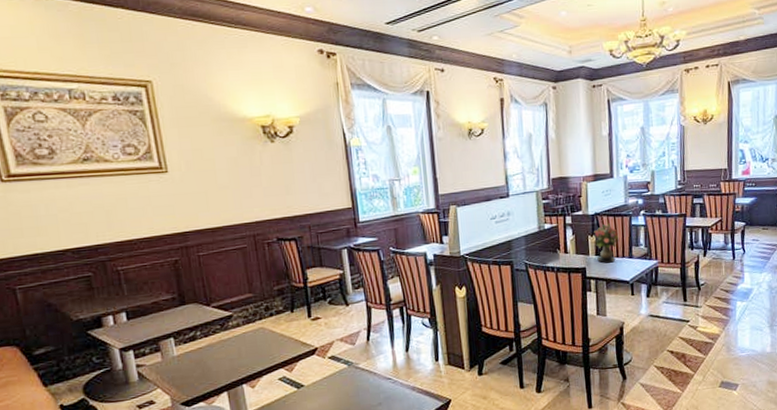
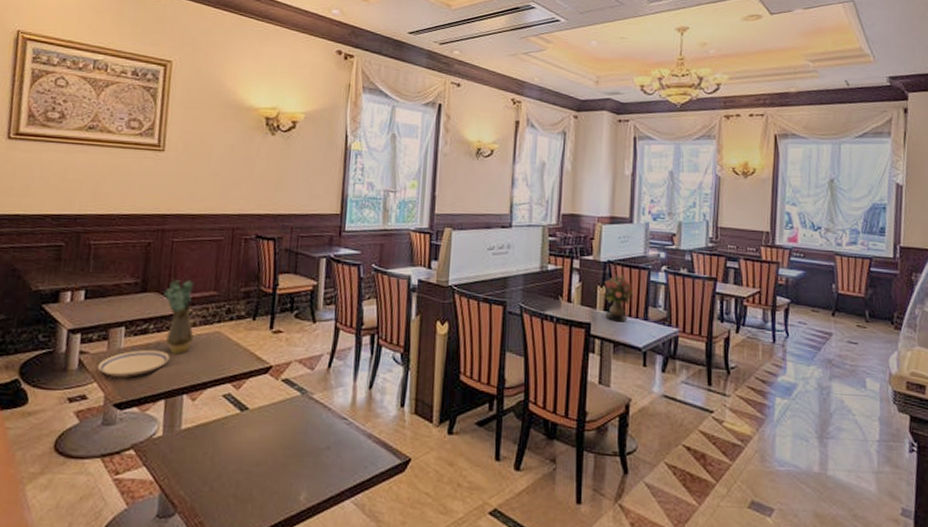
plate: none [156,352,223,382] -> present [97,349,170,378]
vase: none [201,287,240,353] -> present [163,277,194,354]

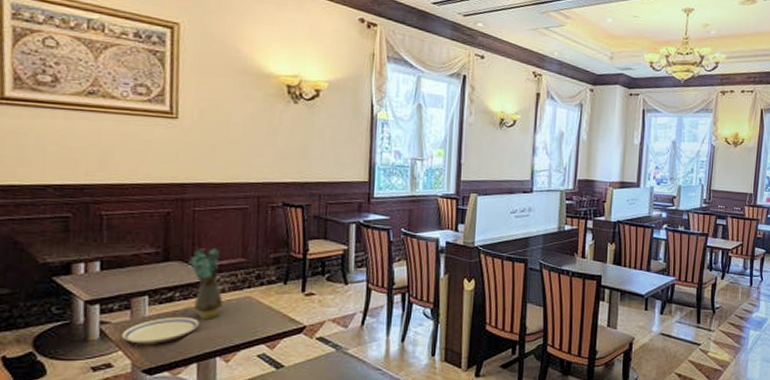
bouquet: present [604,274,634,322] -> none [614,232,639,274]

